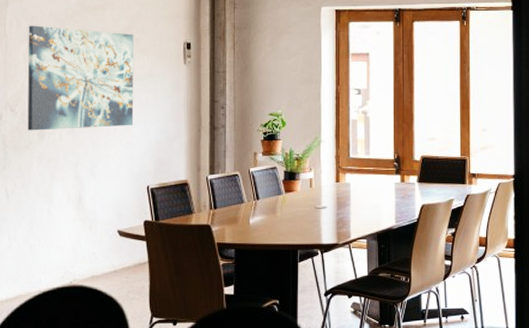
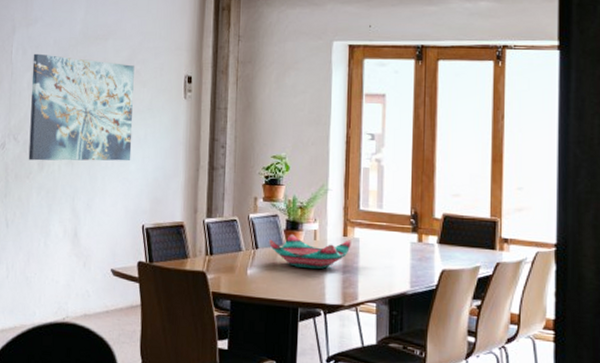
decorative bowl: none [269,184,343,214] -> present [269,235,351,269]

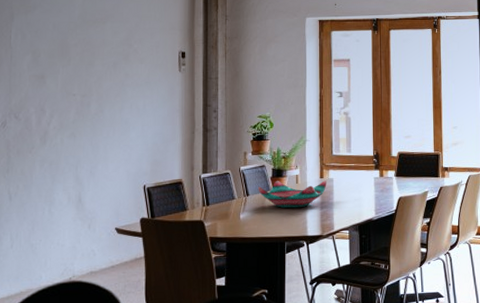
wall art: present [28,53,134,161] -> none [30,37,132,136]

